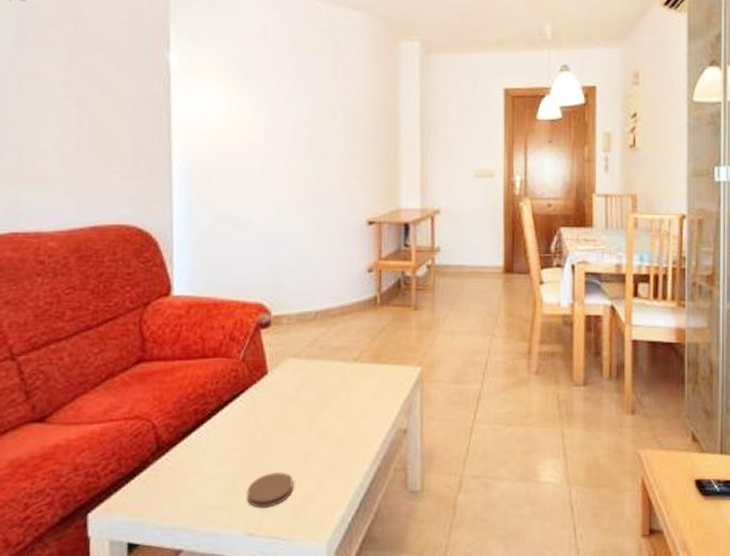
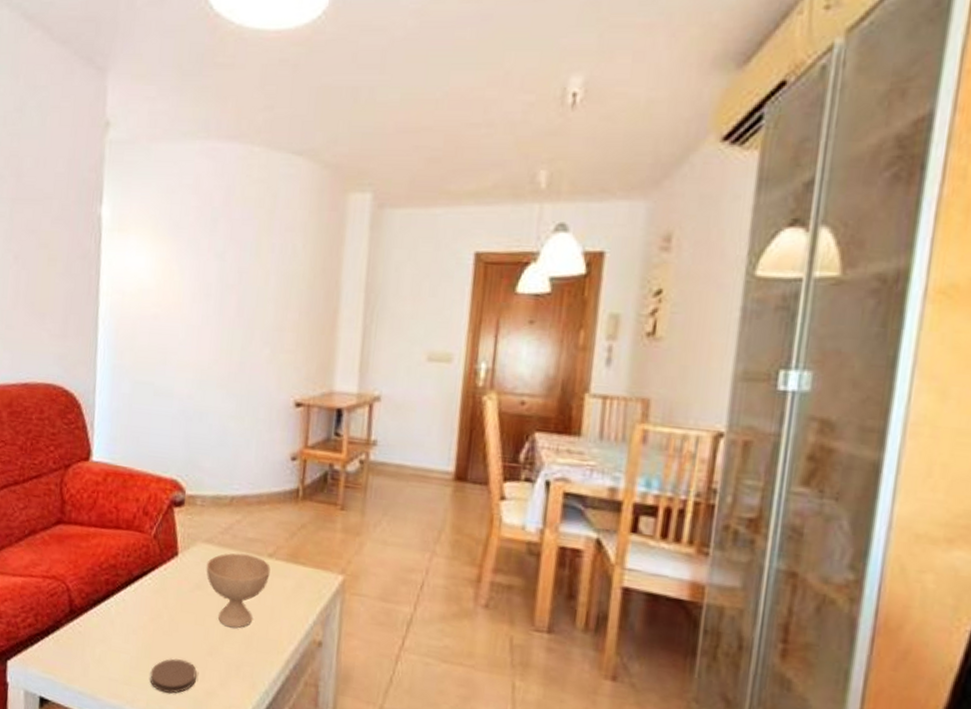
bowl: none [296,362,356,433] -> present [206,552,271,629]

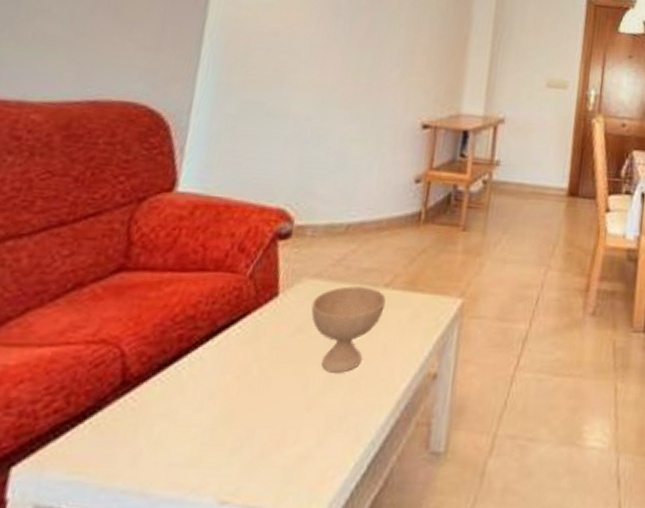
coaster: present [149,658,197,694] -> none [226,422,290,467]

